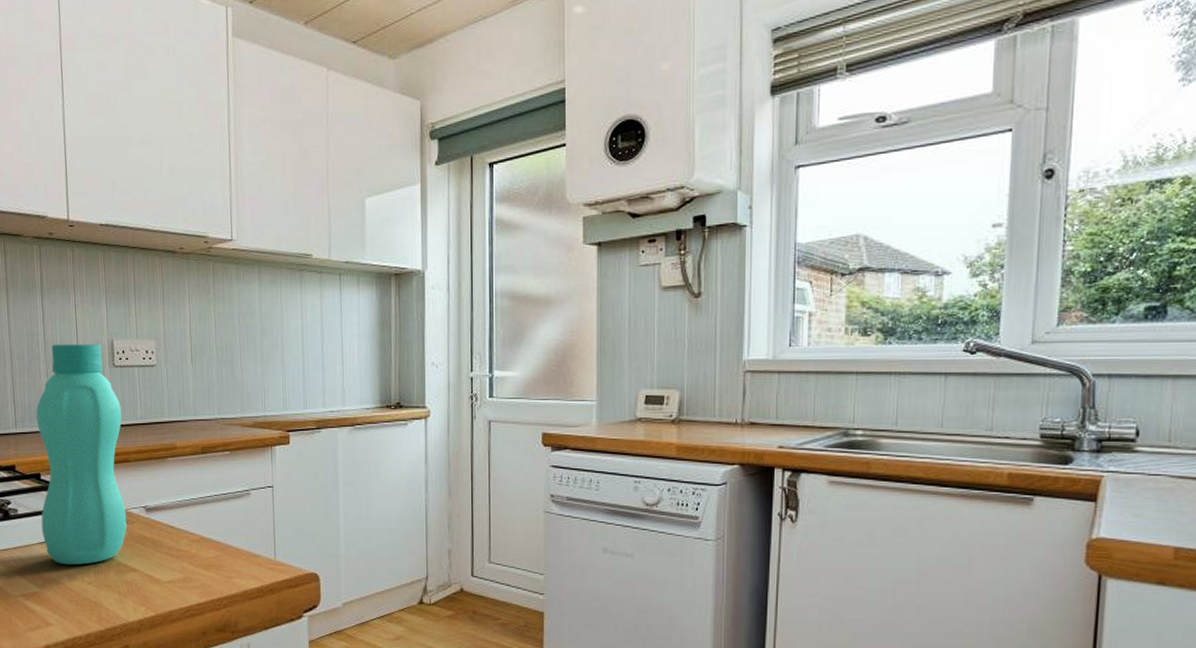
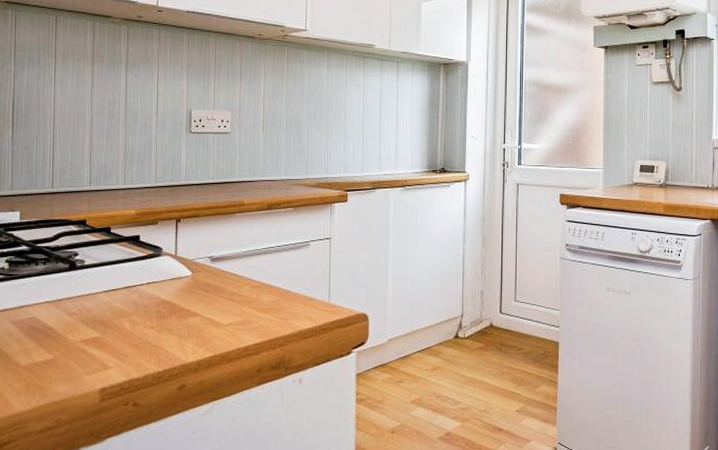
bottle: present [36,343,127,566] -> none [107,112,194,312]

